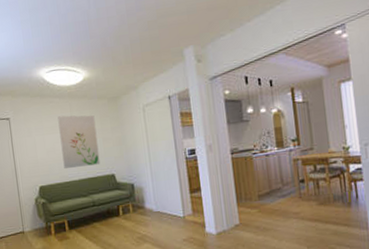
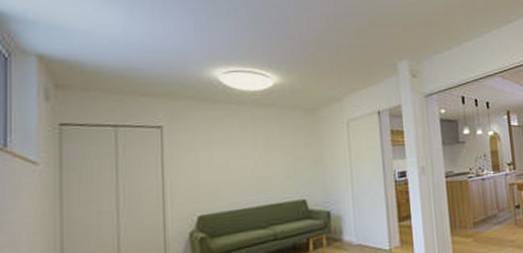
wall art: present [57,115,100,168] -> none [234,126,288,193]

